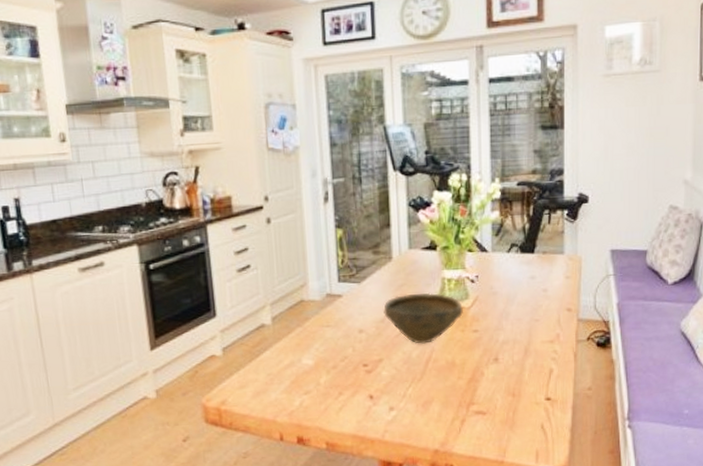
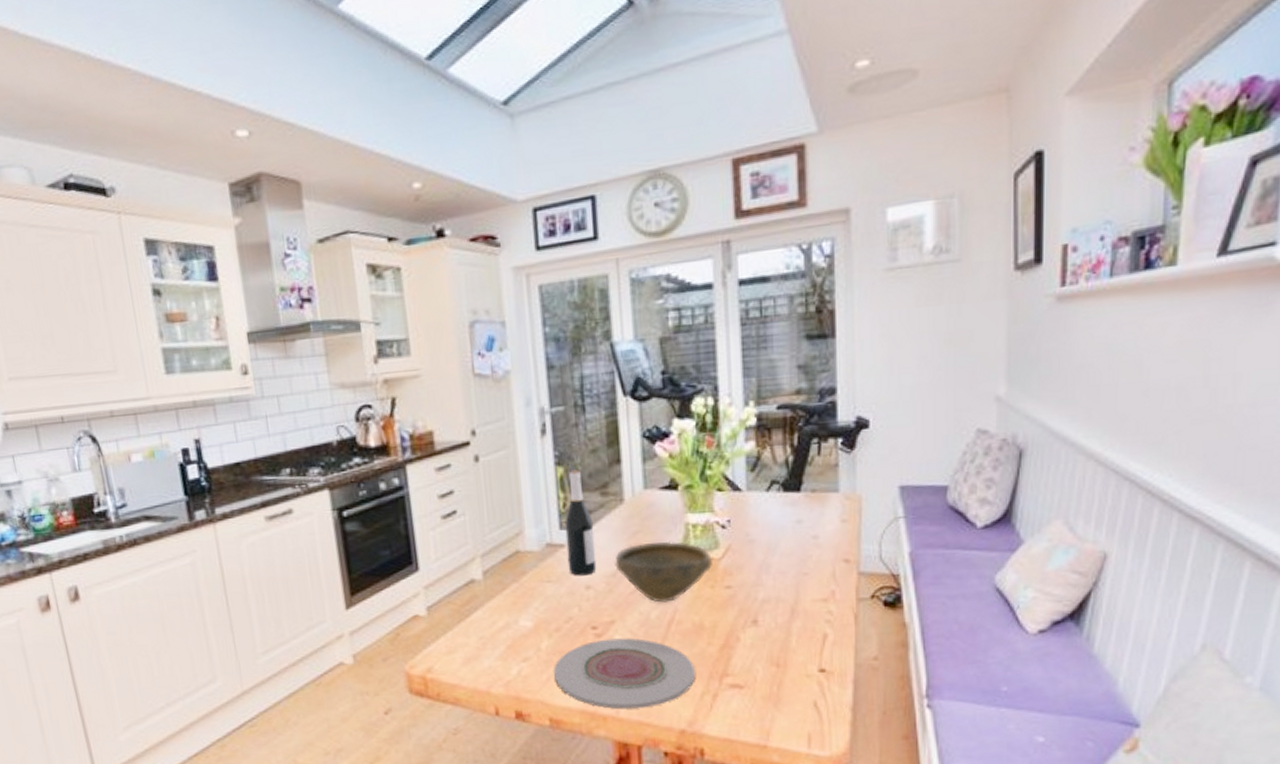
plate: none [331,373,447,434] -> present [554,638,695,709]
wine bottle: none [342,231,369,322] -> present [564,469,597,576]

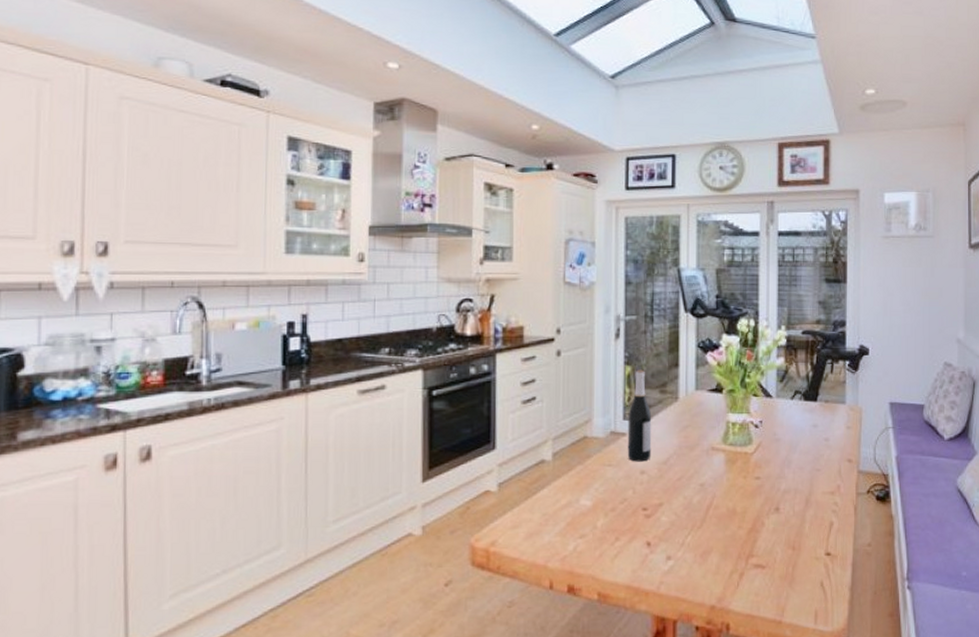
plate: present [554,638,695,709] -> none [606,519,726,585]
bowl: present [615,541,712,603] -> none [667,435,746,489]

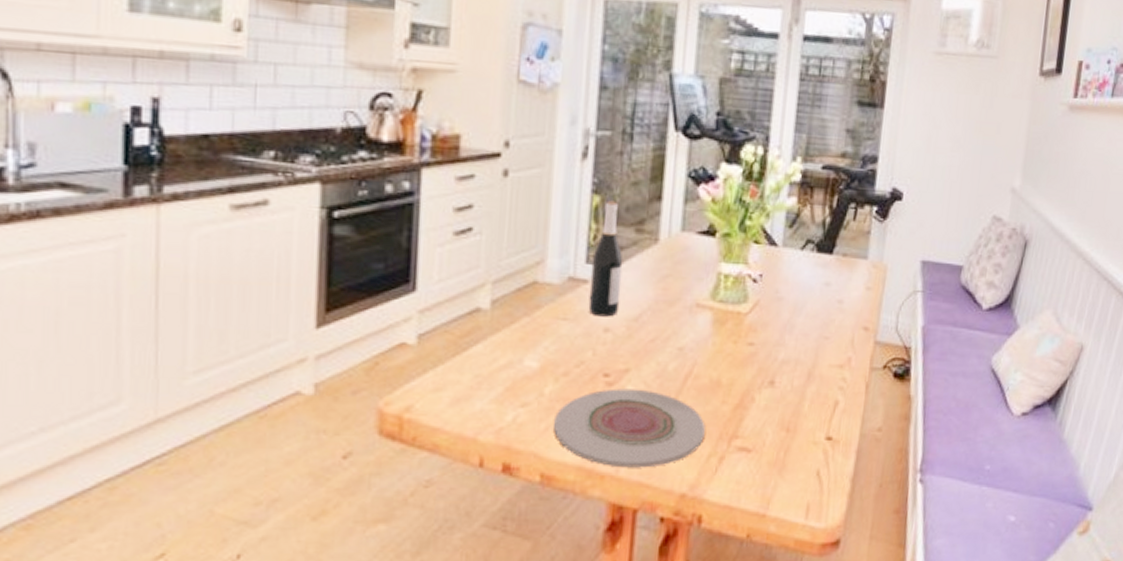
plate: none [606,519,726,585] -> present [554,388,705,468]

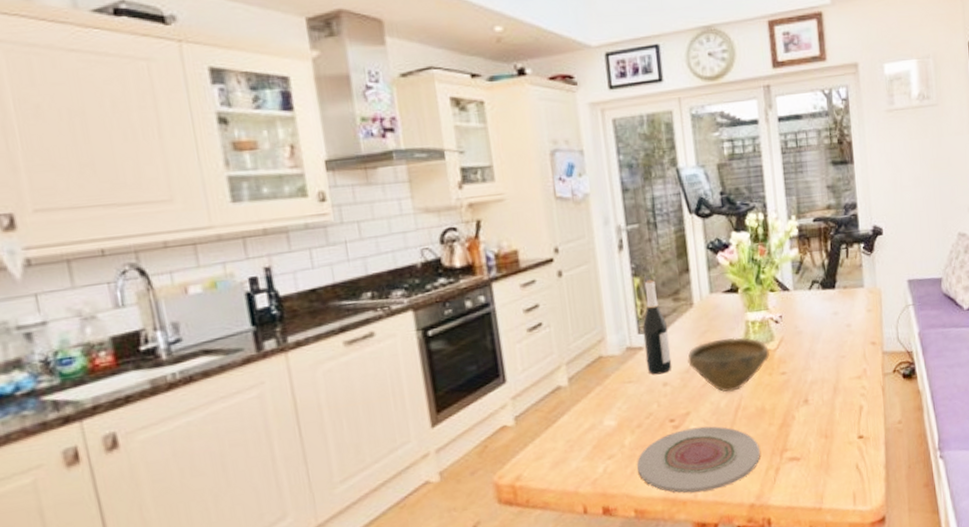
bowl: none [639,288,739,354] -> present [687,337,770,392]

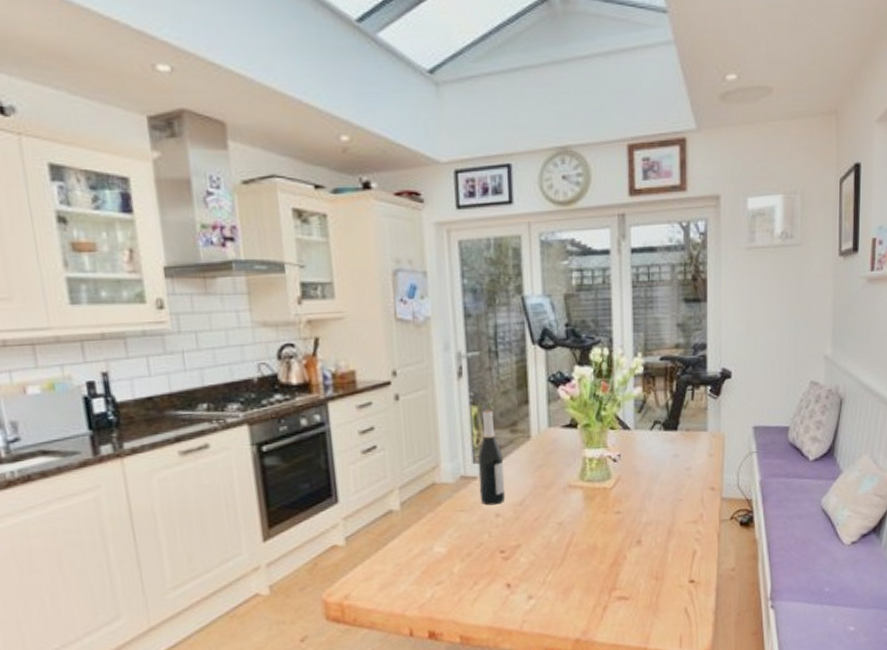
plate: present [637,426,760,493] -> none [465,559,589,624]
bowl: present [687,337,770,392] -> none [522,473,605,528]

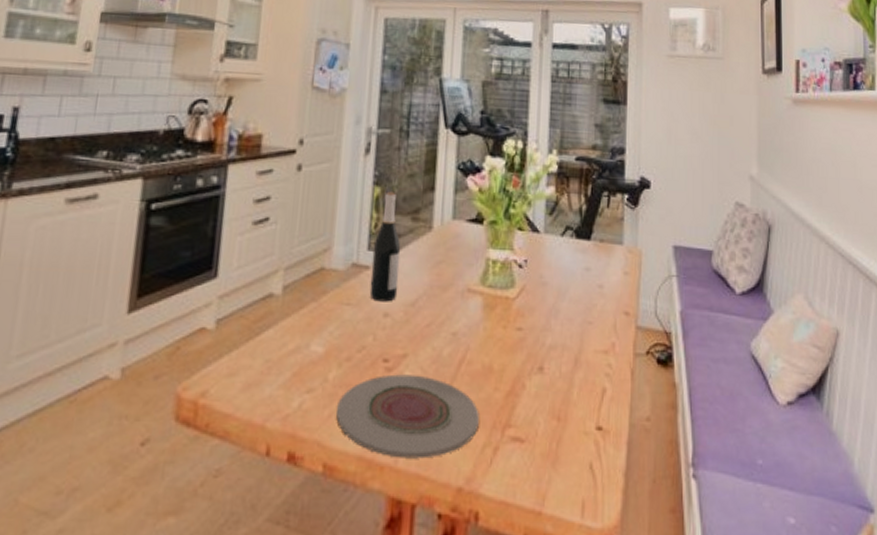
plate: none [465,559,589,624] -> present [336,374,479,459]

